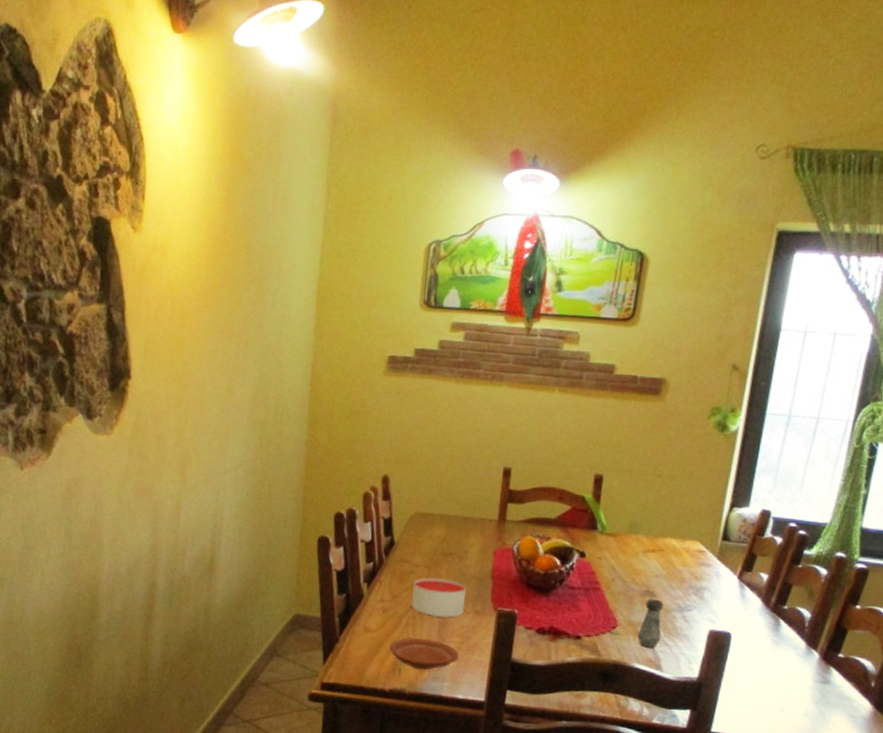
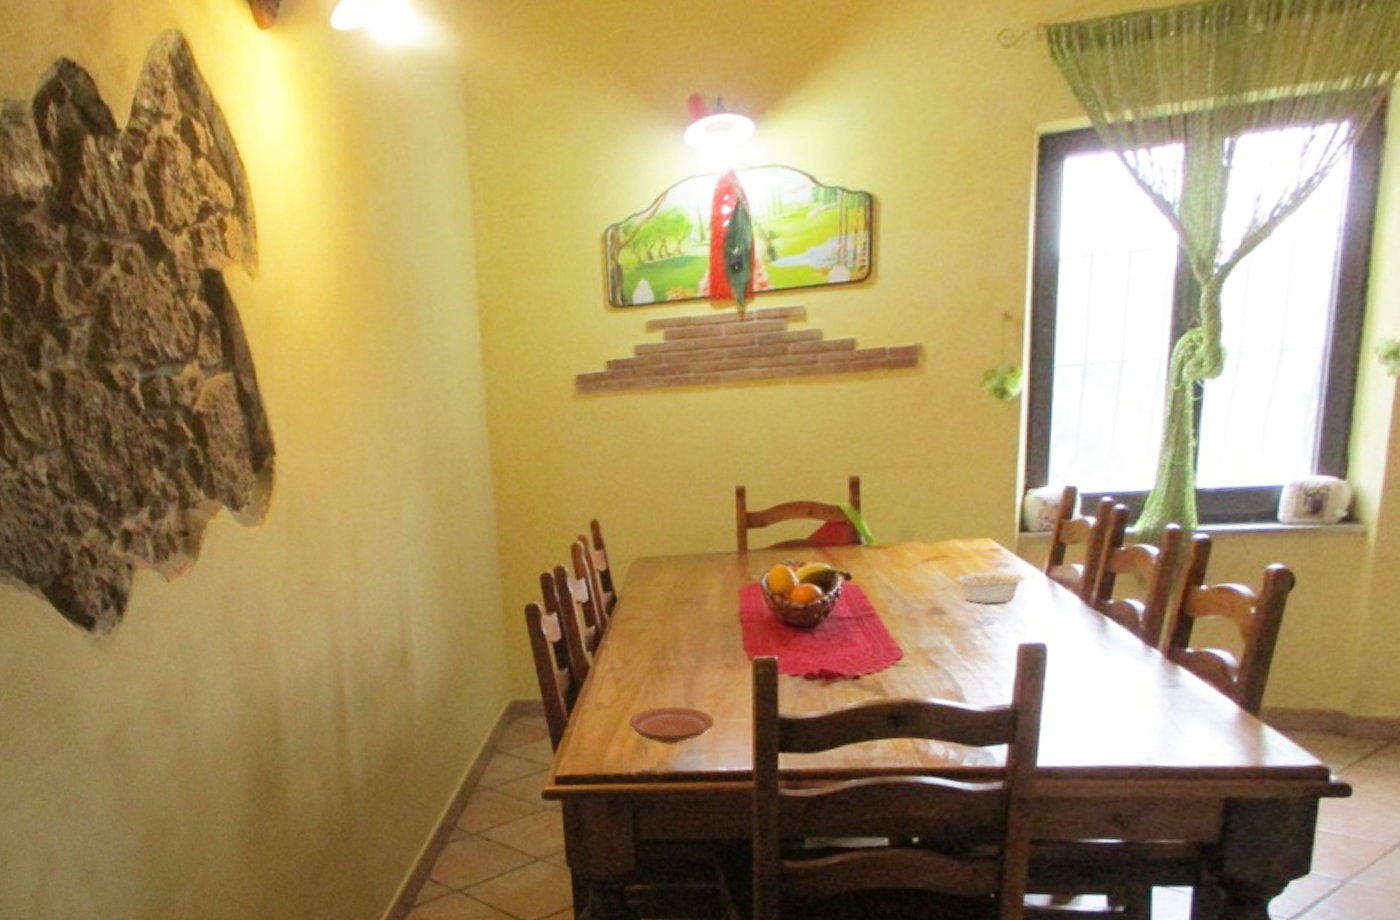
candle: present [411,577,466,618] -> none [646,631,712,679]
salt shaker: present [638,599,664,648] -> none [930,616,959,677]
legume: none [666,567,728,595] -> present [954,571,1034,604]

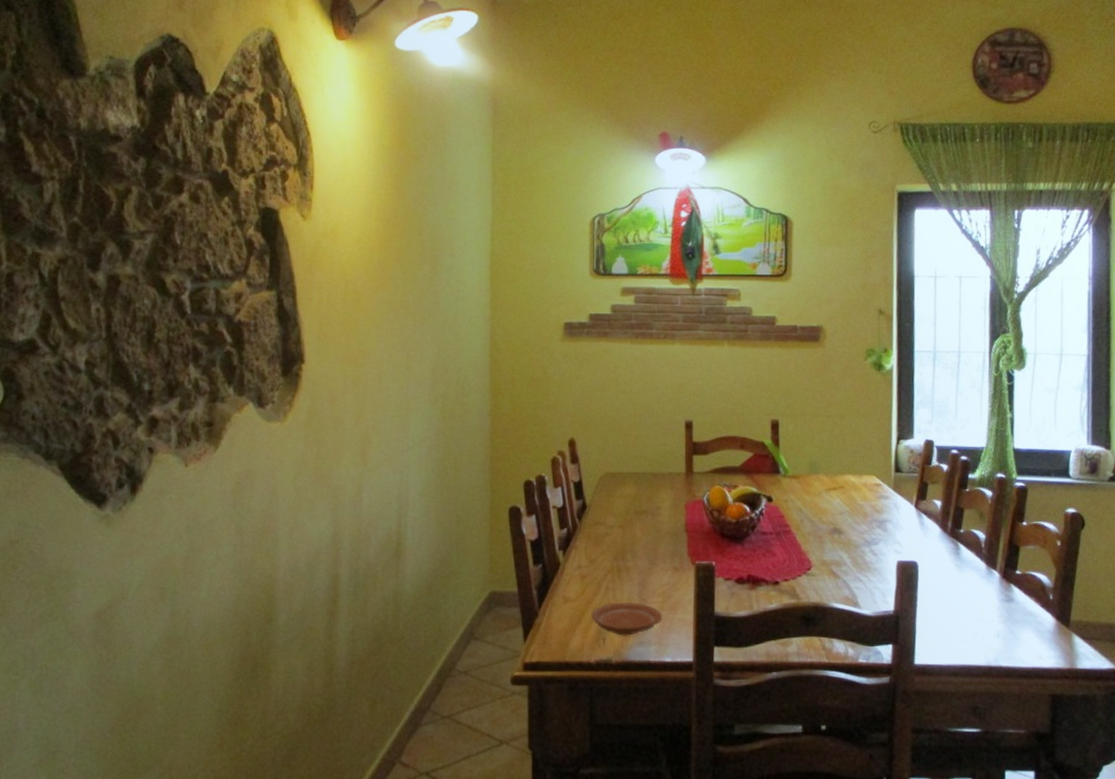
legume: present [954,571,1034,604] -> none [849,502,906,528]

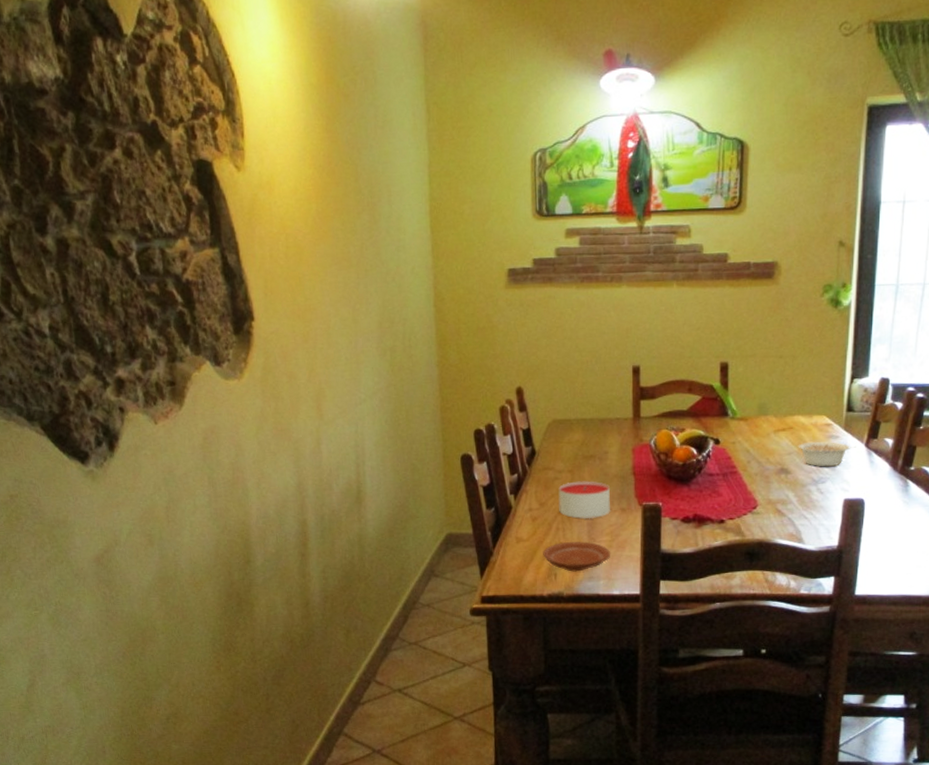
candle: none [609,537,662,578] -> present [558,481,610,519]
legume: none [849,502,906,528] -> present [798,442,856,467]

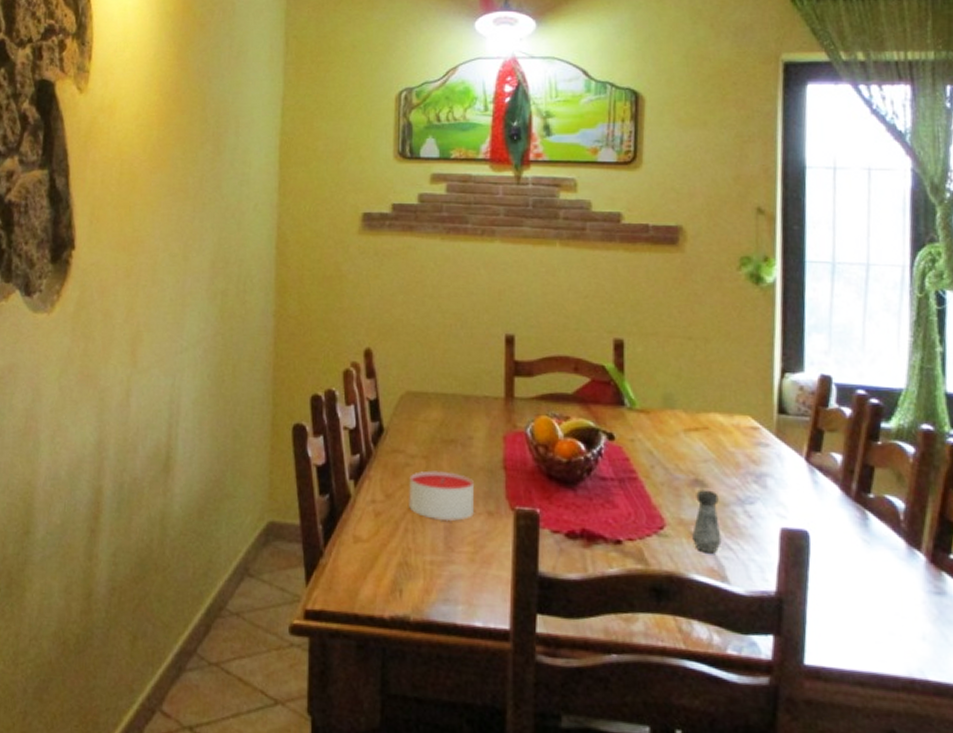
plate: present [543,541,611,572] -> none [386,548,474,590]
salt shaker: none [778,476,800,523] -> present [692,490,722,554]
legume: present [798,442,856,467] -> none [716,449,793,484]

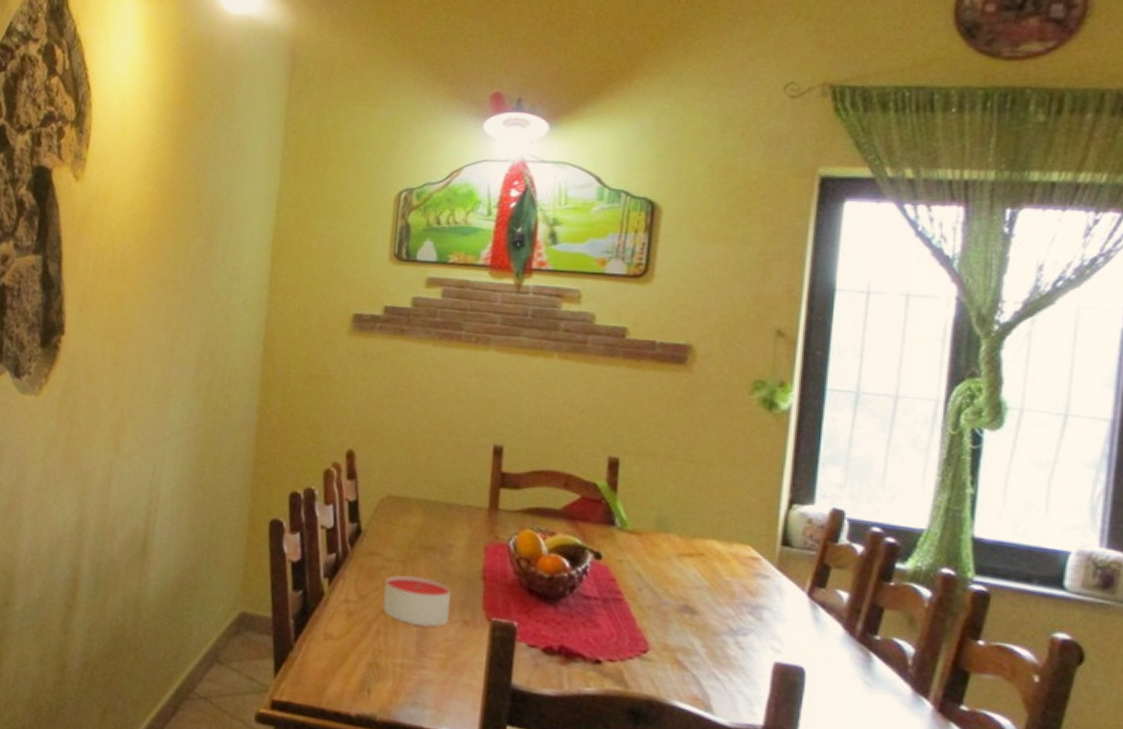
salt shaker: present [692,490,722,554] -> none [677,616,709,682]

